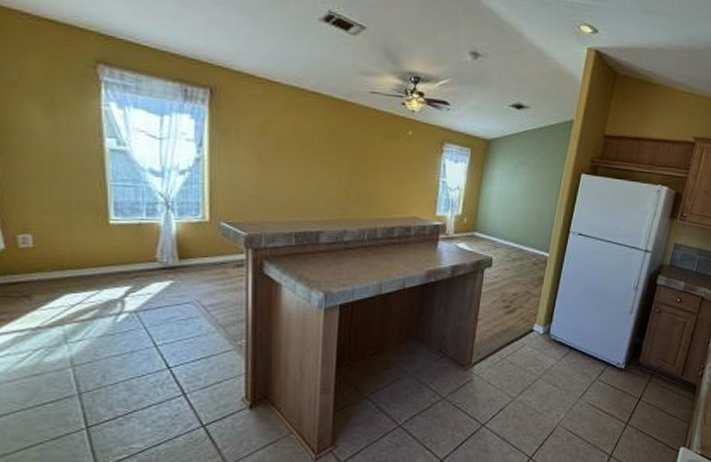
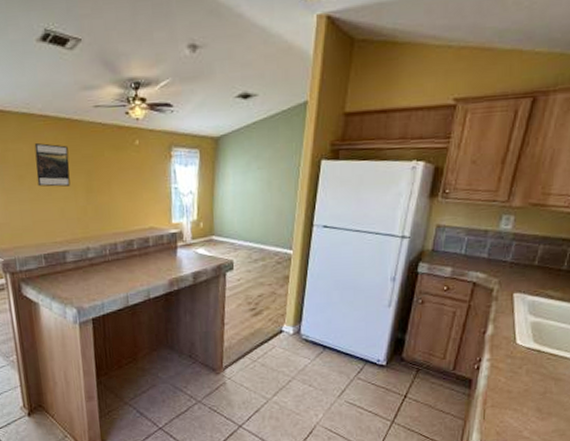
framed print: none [299,117,337,166] -> present [34,142,71,187]

